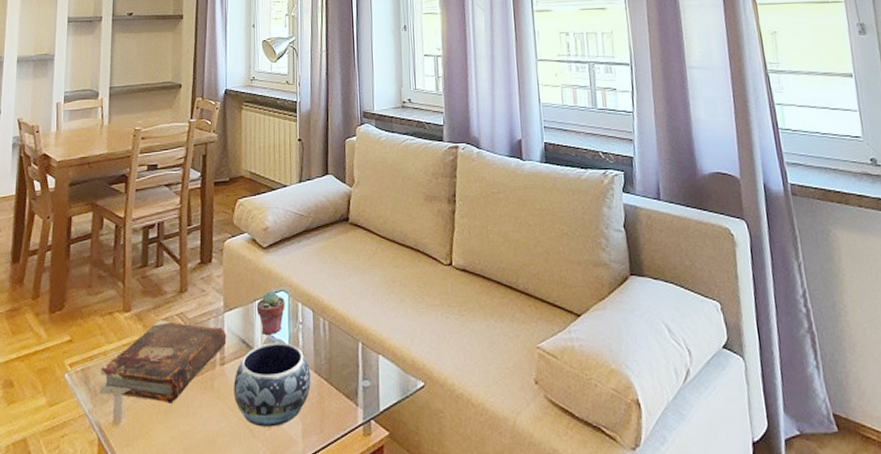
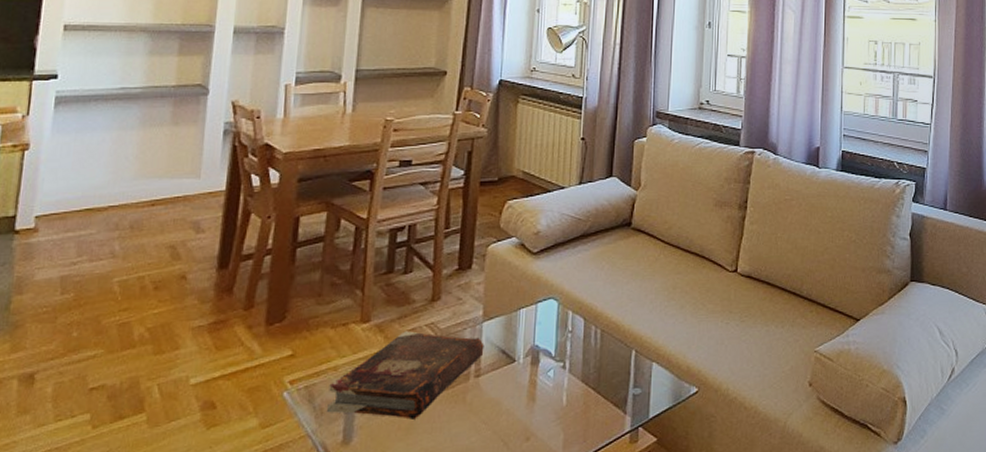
decorative bowl: present [233,343,311,427] -> none [488,352,577,439]
potted succulent: present [256,290,285,334] -> none [520,298,554,344]

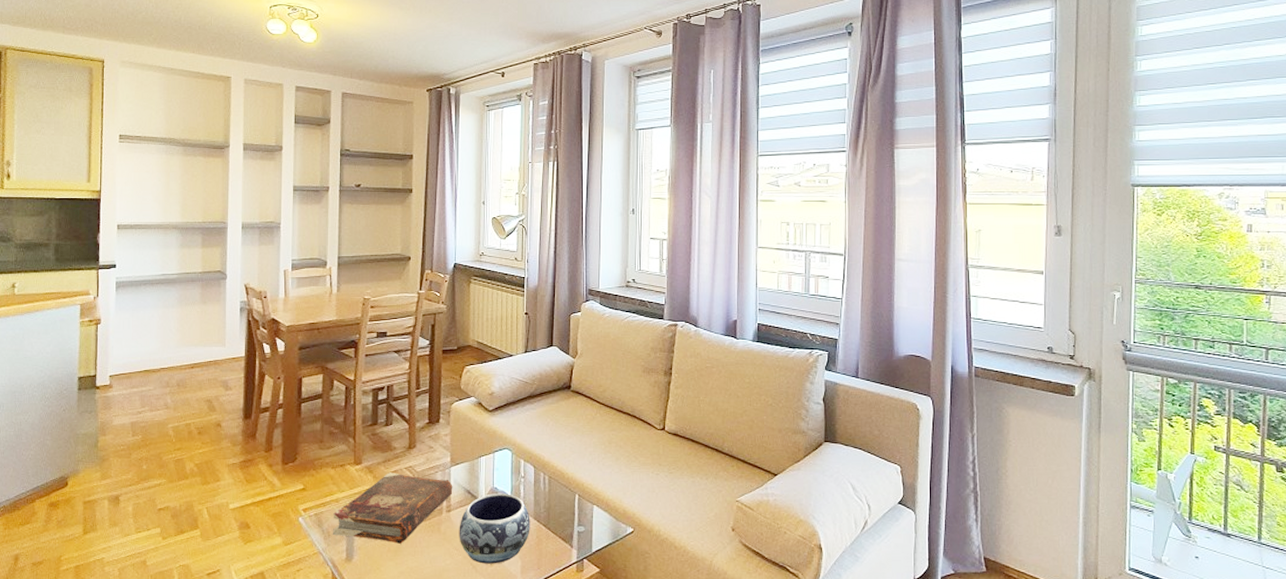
decorative bowl: none [488,352,577,439] -> present [459,493,530,564]

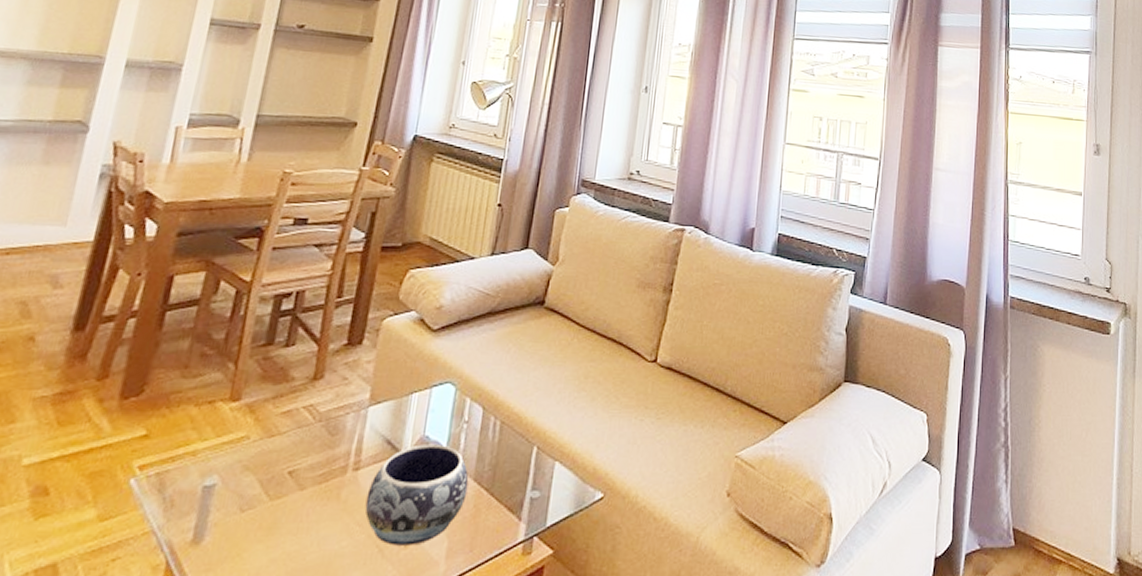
book: present [333,472,453,544] -> none [179,413,368,517]

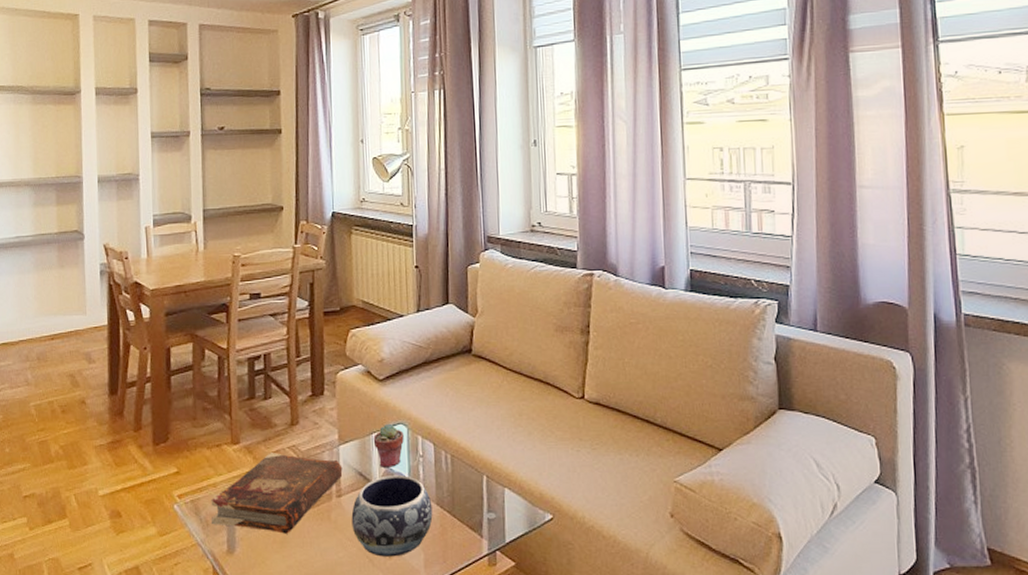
book: none [179,413,368,517] -> present [211,453,343,534]
potted succulent: none [412,382,450,435] -> present [373,423,404,467]

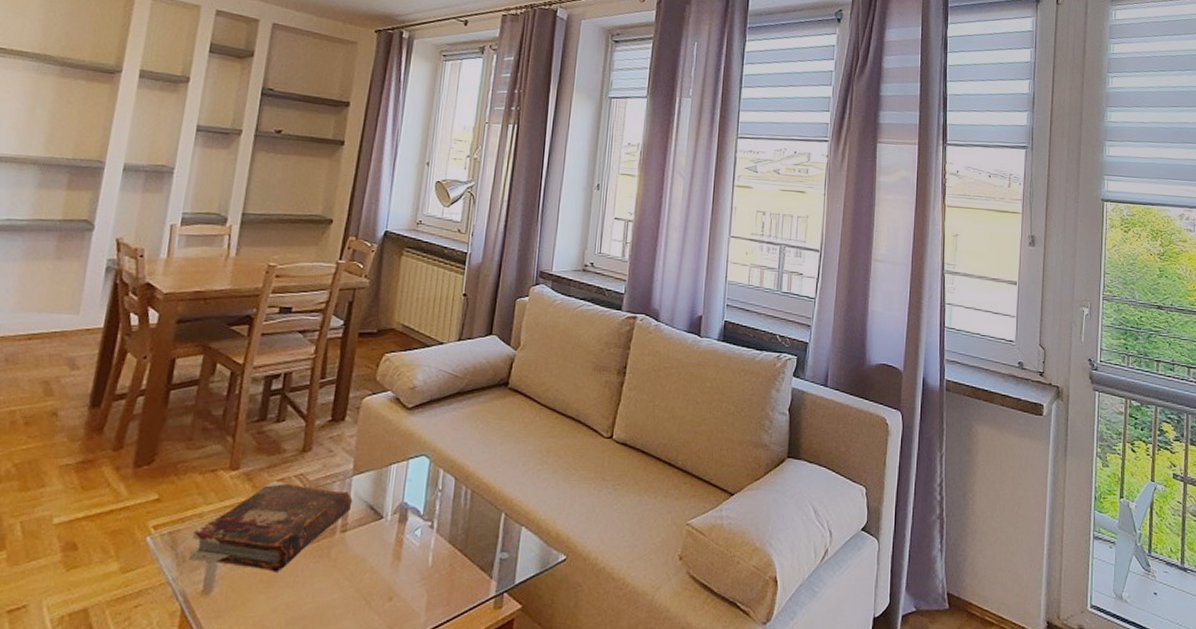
decorative bowl: present [351,475,433,557] -> none [352,510,444,599]
potted succulent: present [373,423,404,467] -> none [391,454,425,501]

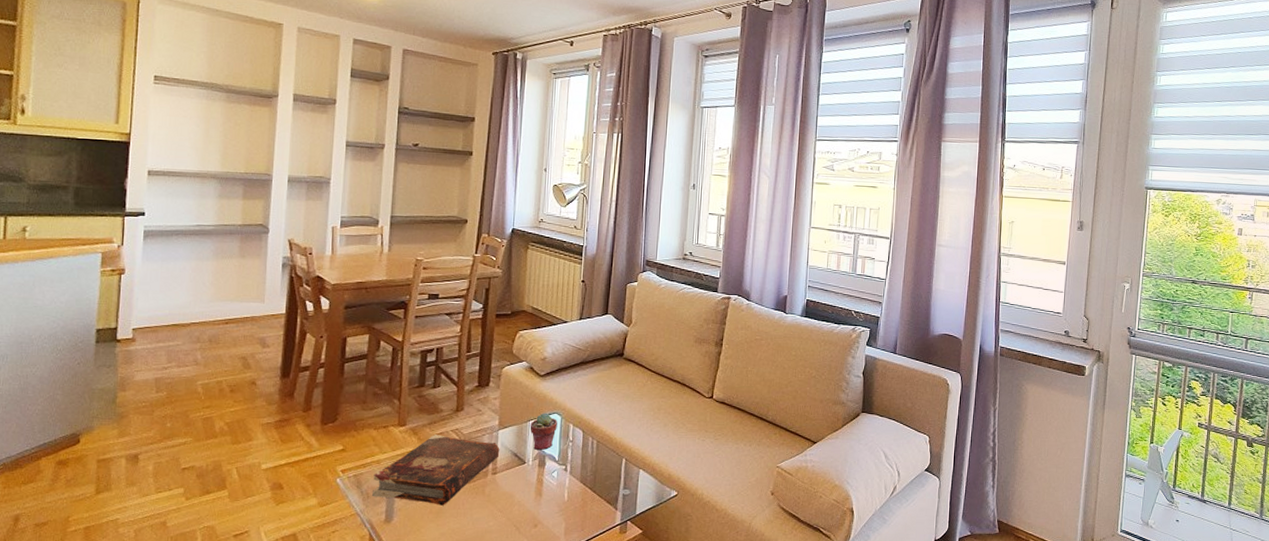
potted succulent: none [391,454,425,501] -> present [530,413,557,450]

